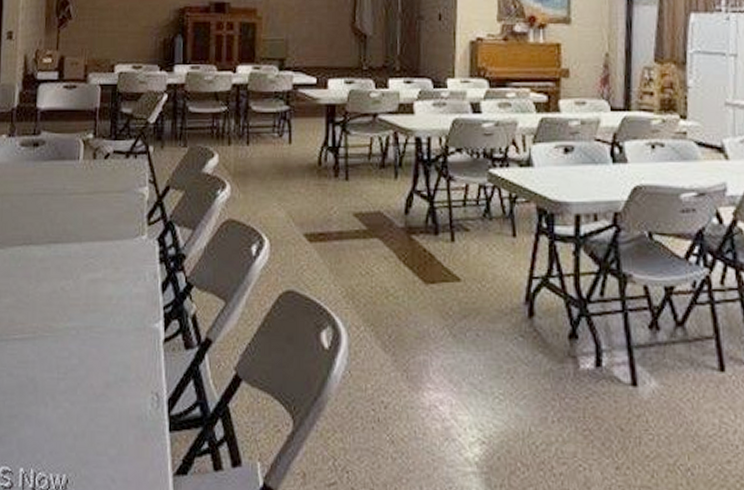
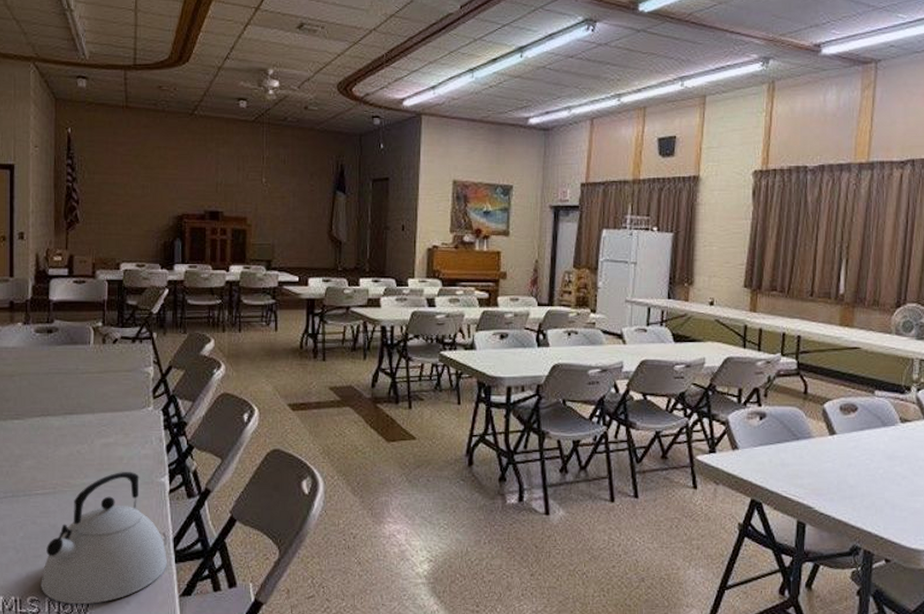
kettle: none [15,314,160,480] -> present [41,472,167,605]

